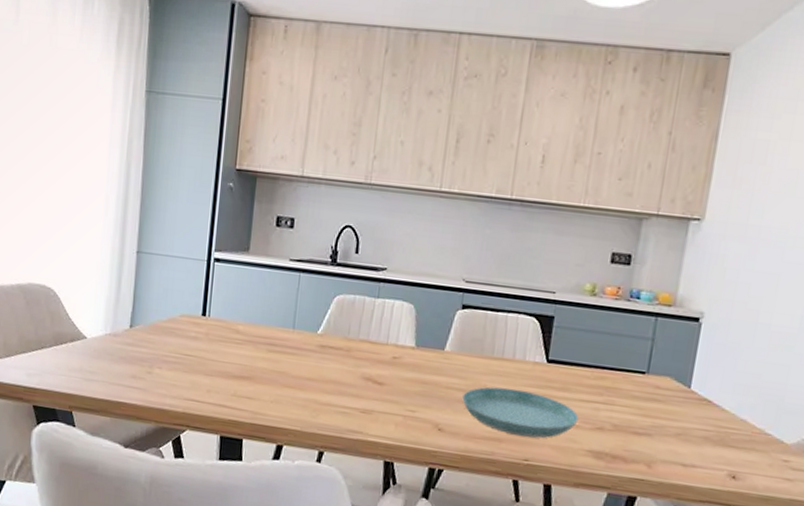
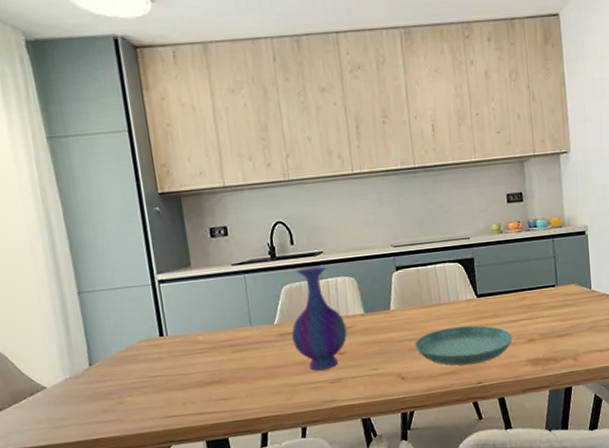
vase: none [332,281,393,397] -> present [292,266,347,371]

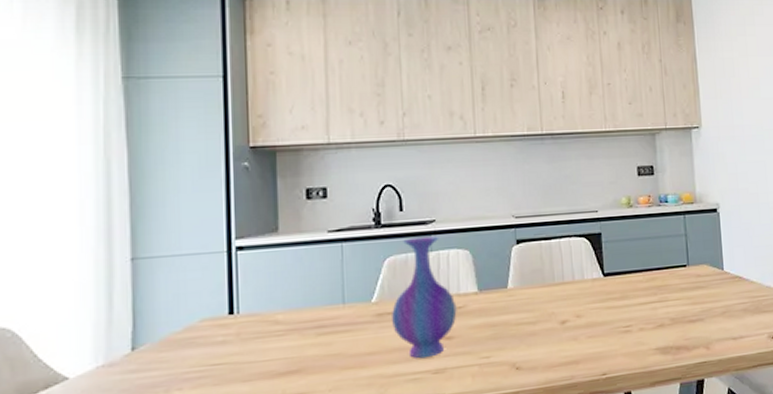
saucer: present [415,325,513,366] -> none [533,307,642,354]

